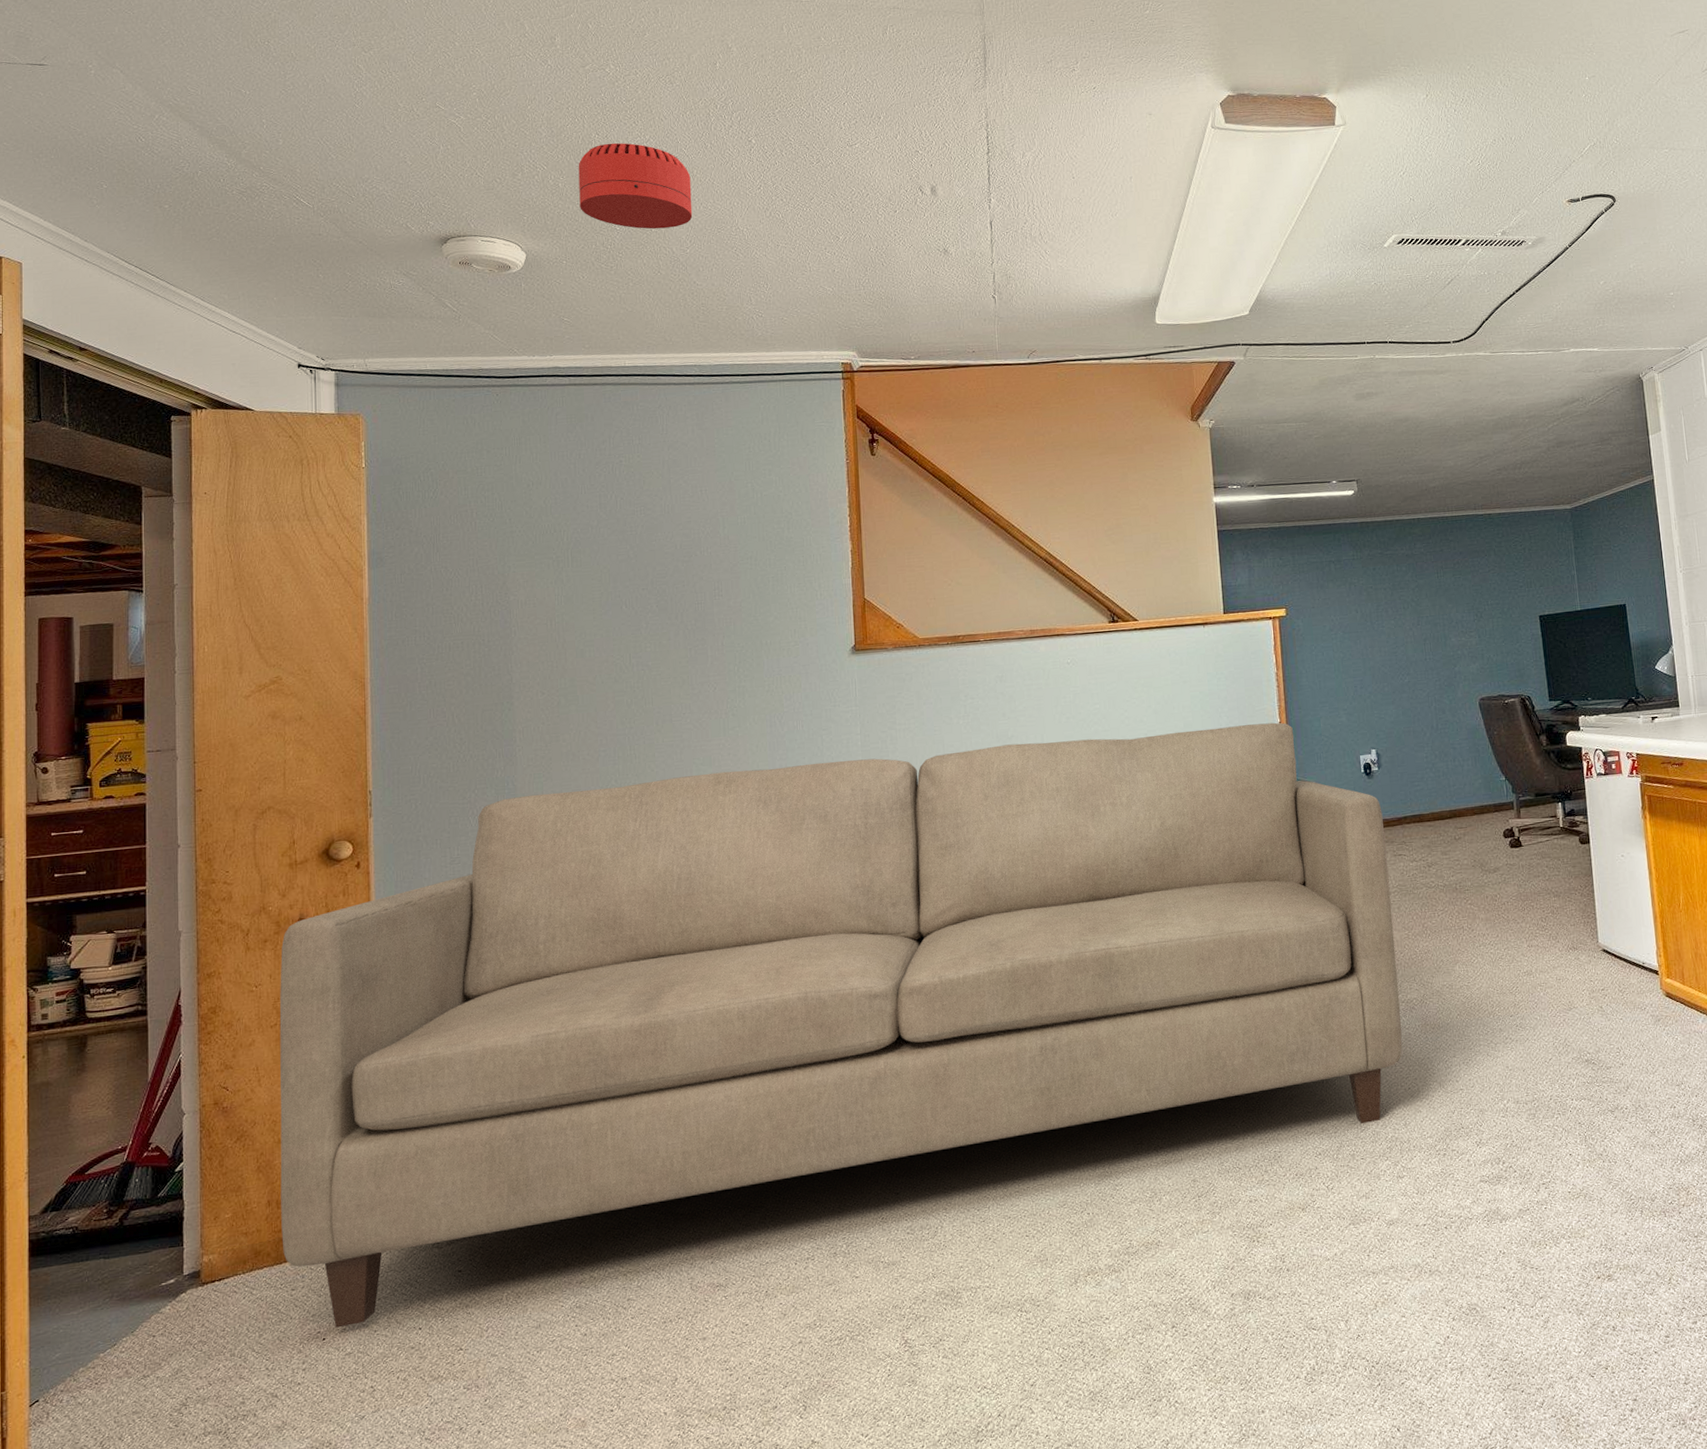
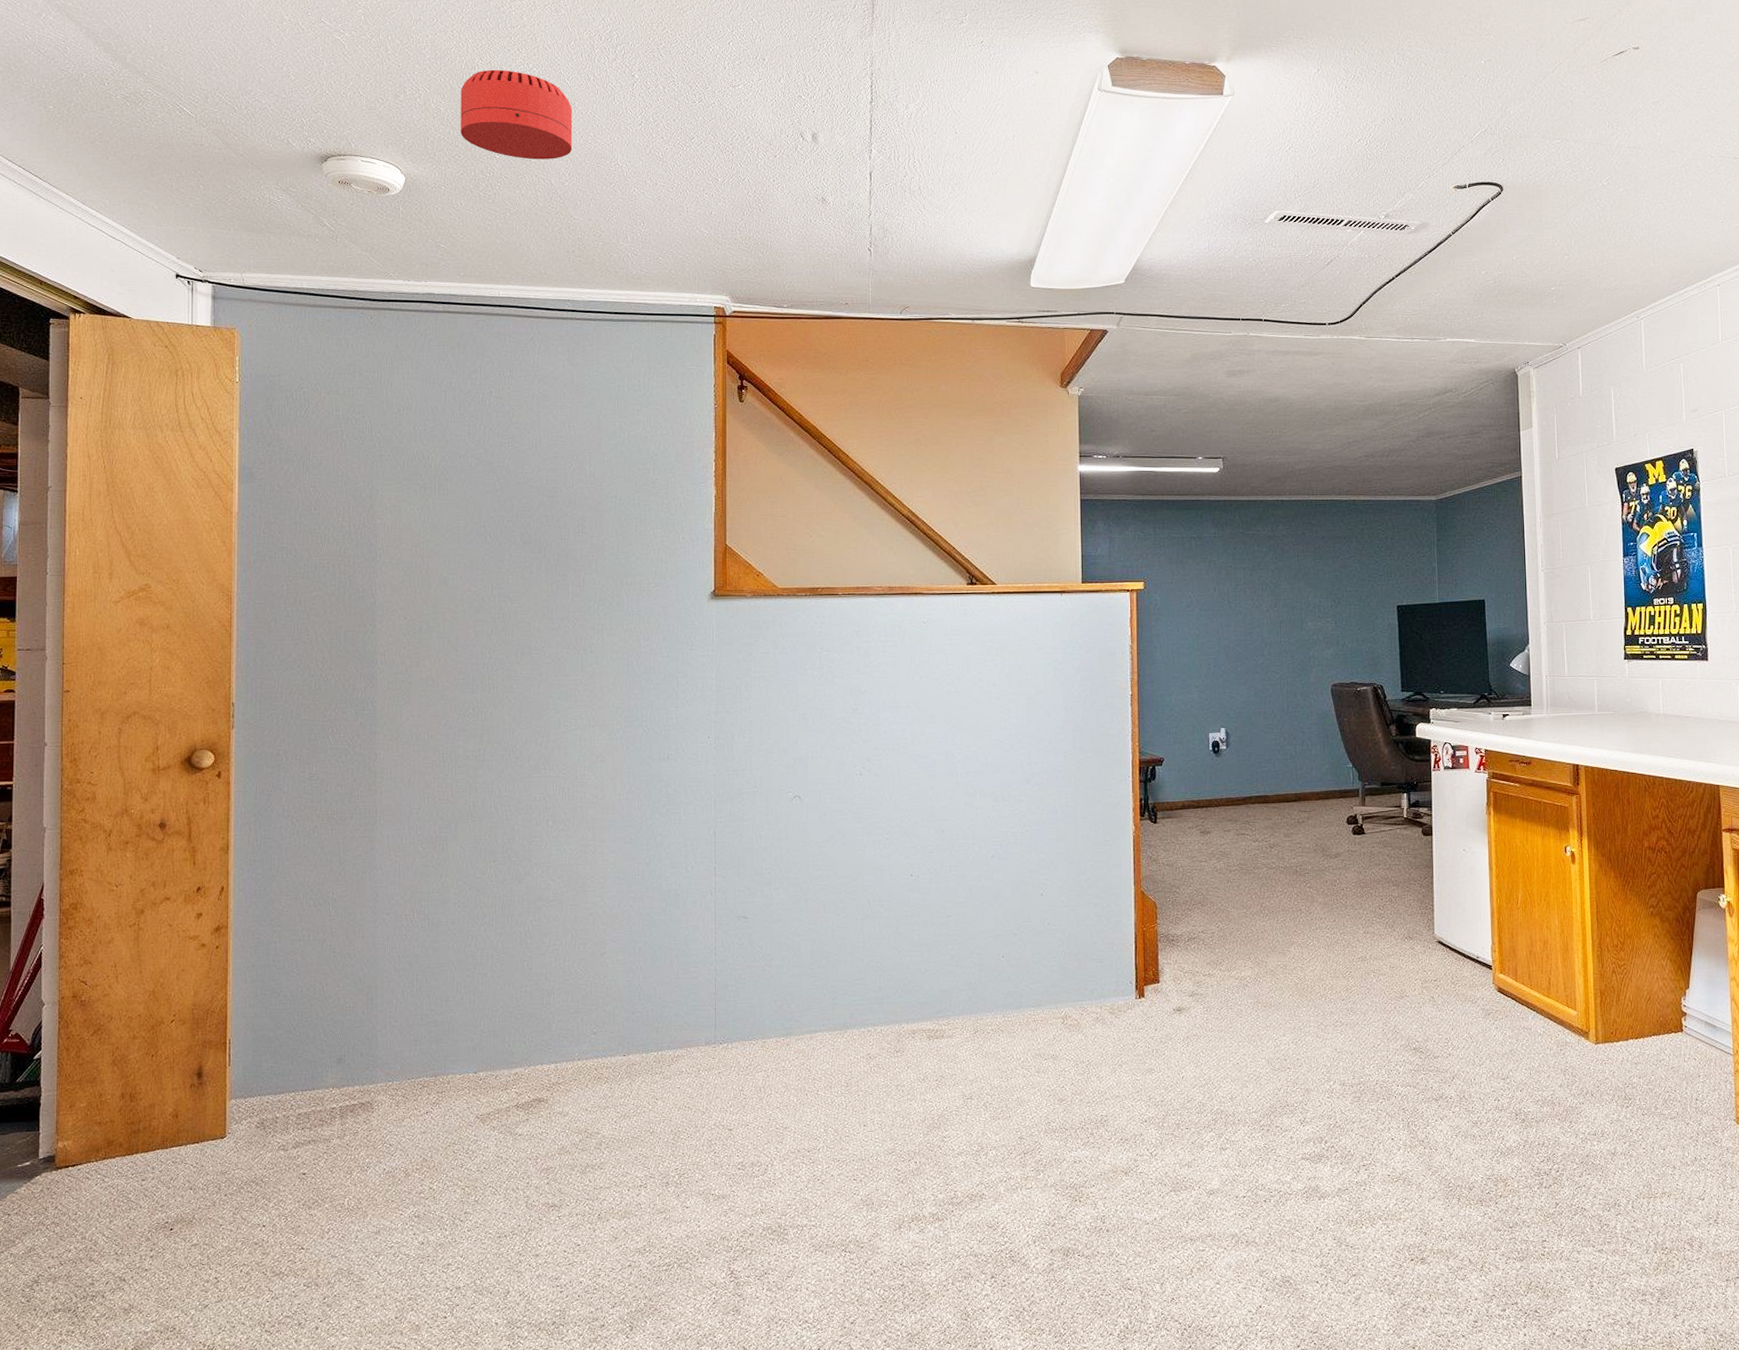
sofa: present [279,722,1403,1328] -> none [134,695,1234,1220]

